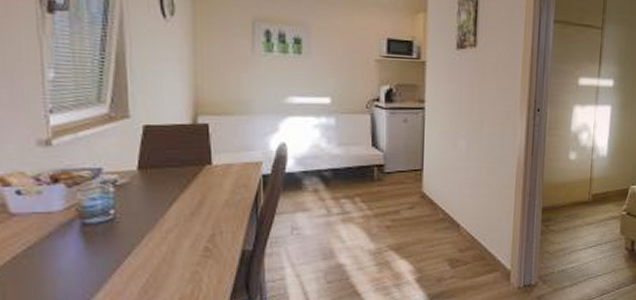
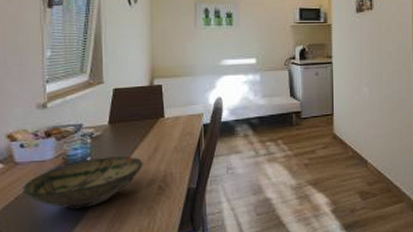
bowl: none [22,209,185,273] -> present [23,155,143,209]

